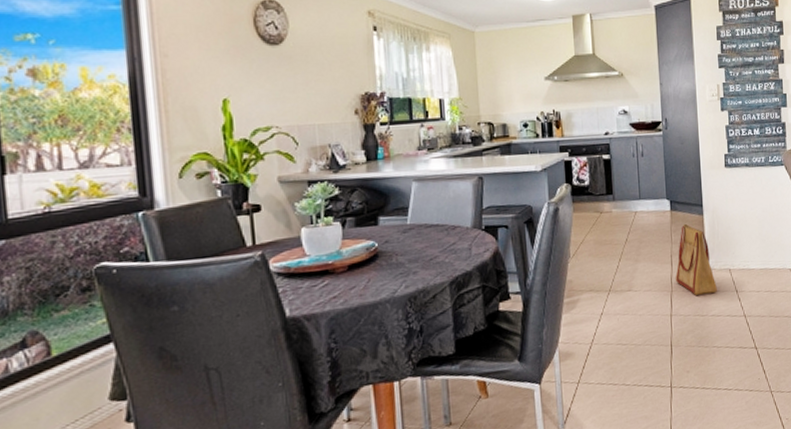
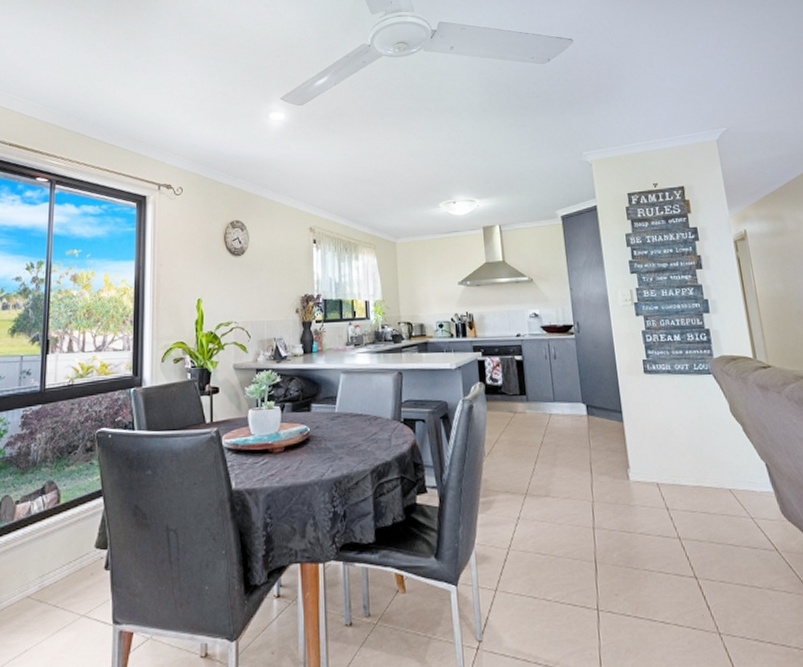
shopping bag: present [675,223,717,296] -> none [596,429,645,510]

